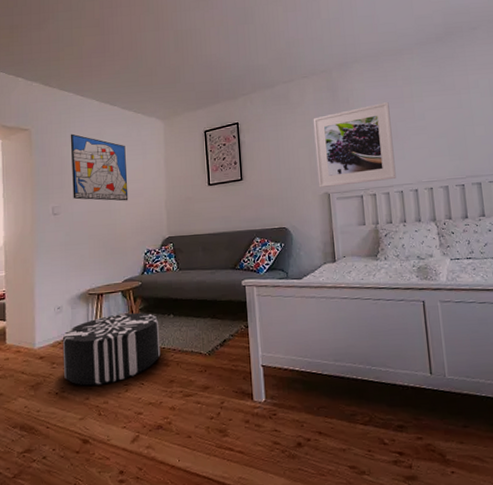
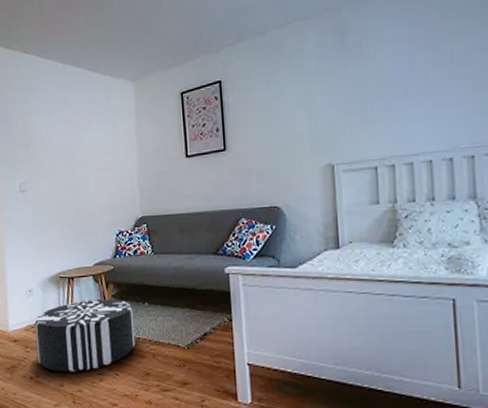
wall art: present [70,133,129,201] -> none [34,101,98,177]
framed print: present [313,102,396,187] -> none [314,44,424,157]

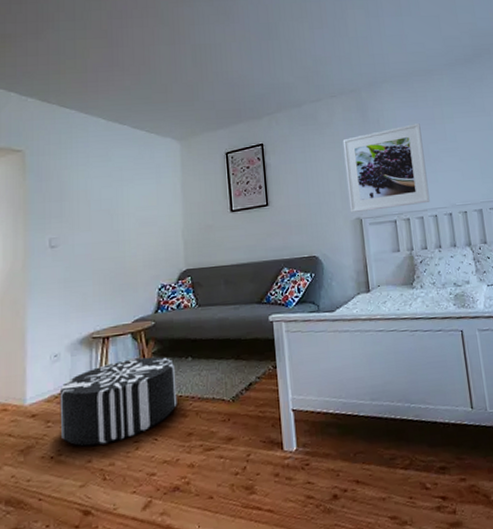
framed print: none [314,44,424,157] -> present [342,123,430,212]

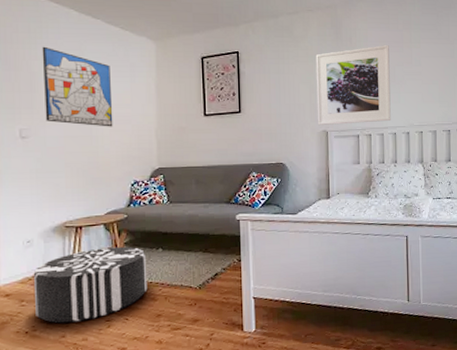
wall art: none [71,155,140,231] -> present [42,46,113,127]

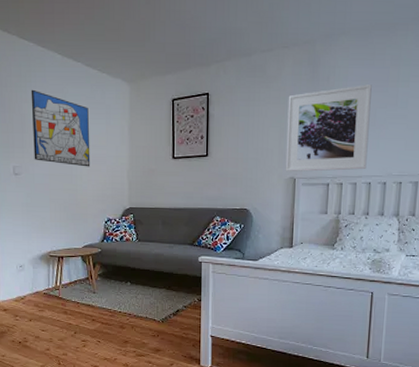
pouf: present [33,246,148,323] -> none [24,277,117,339]

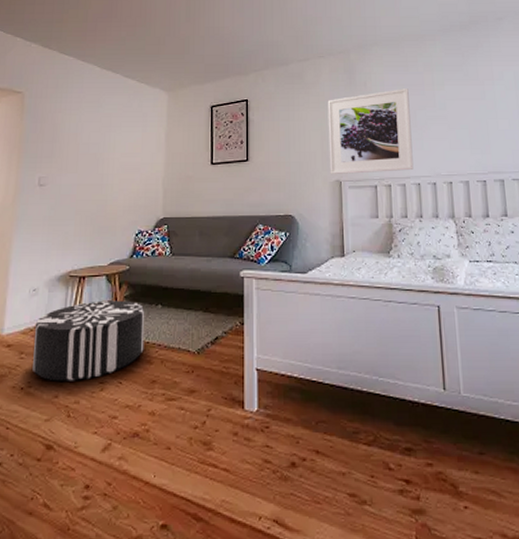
pouf: none [24,277,117,339] -> present [32,300,145,381]
wall art: present [31,89,91,167] -> none [62,100,125,176]

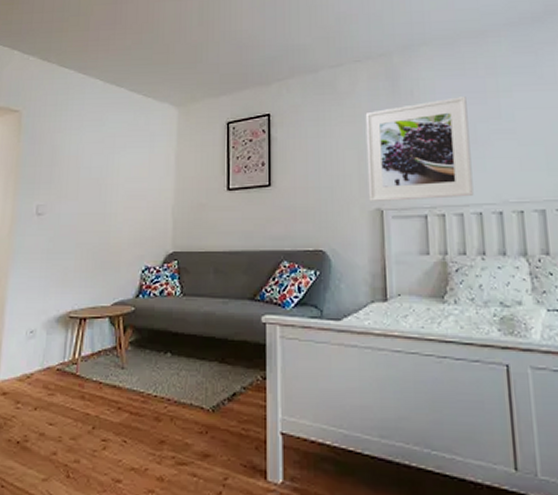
pouf: present [32,300,145,381] -> none [29,346,153,437]

